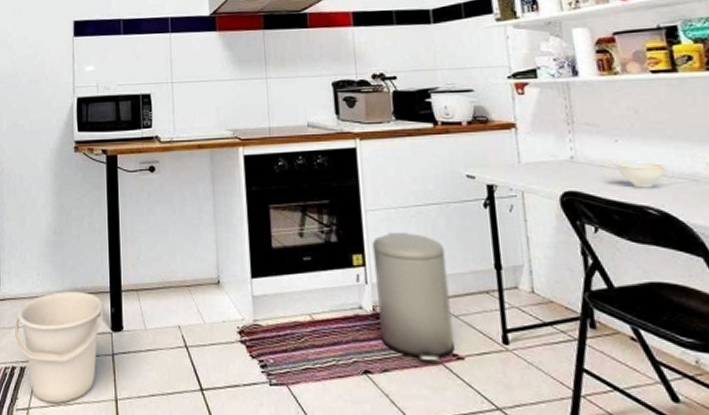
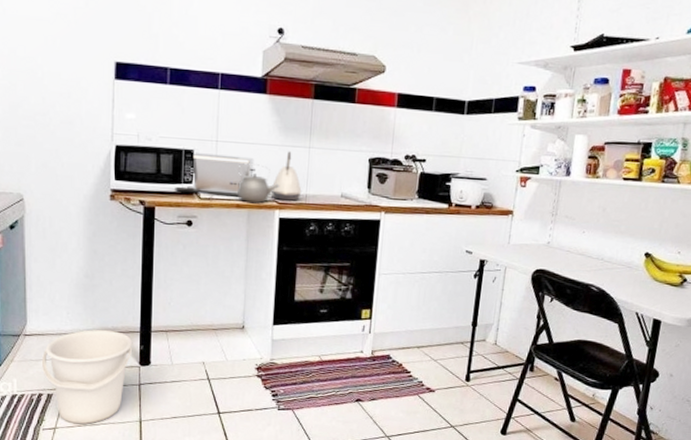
toaster: none [135,94,215,137] -> present [175,153,257,197]
tea kettle: none [196,101,240,143] -> present [237,163,279,204]
kettle: none [232,84,264,136] -> present [272,151,302,201]
pedal bin: present [372,233,454,362] -> none [374,293,437,393]
bowl: present [616,161,666,188] -> none [578,249,613,271]

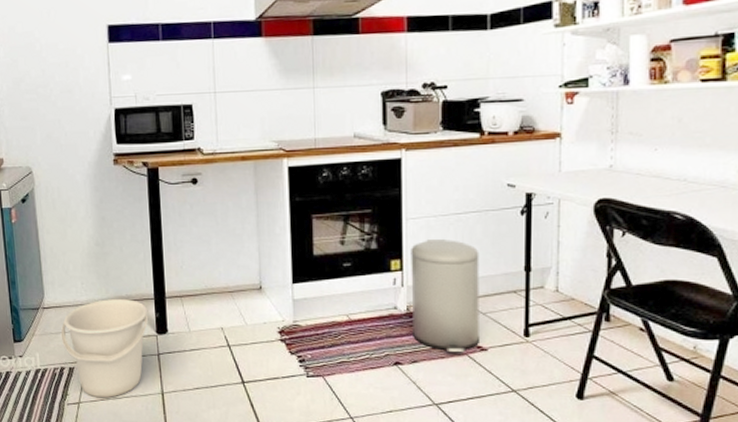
toaster: present [175,153,257,197] -> none [176,105,259,149]
tea kettle: present [237,163,279,204] -> none [240,112,285,154]
kettle: present [272,151,302,201] -> none [277,94,310,148]
pedal bin: none [374,293,437,393] -> present [411,240,479,353]

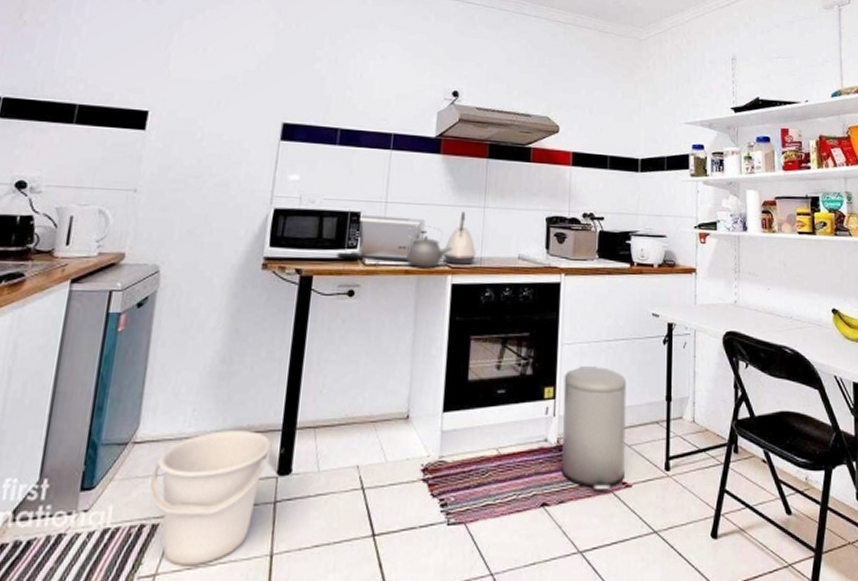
toaster: none [176,105,259,149] -> present [337,215,428,262]
tea kettle: none [240,112,285,154] -> present [406,225,452,269]
kettle: none [277,94,310,148] -> present [444,211,477,265]

